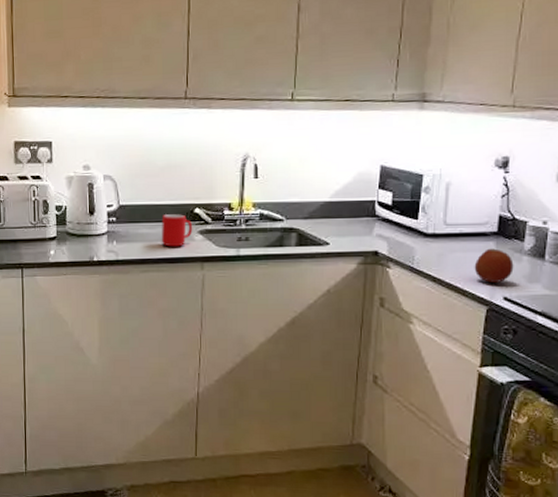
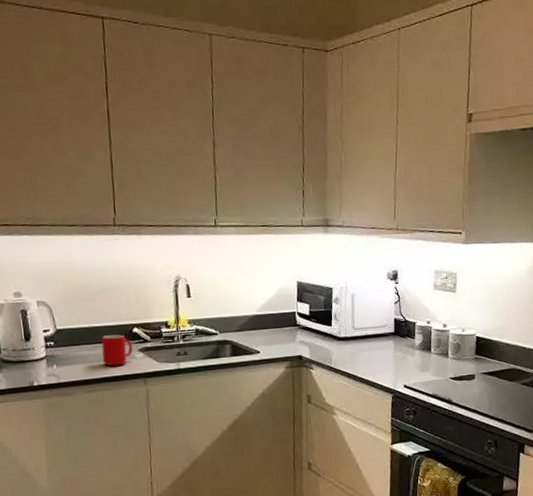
fruit: present [474,248,514,283] -> none [379,346,409,374]

